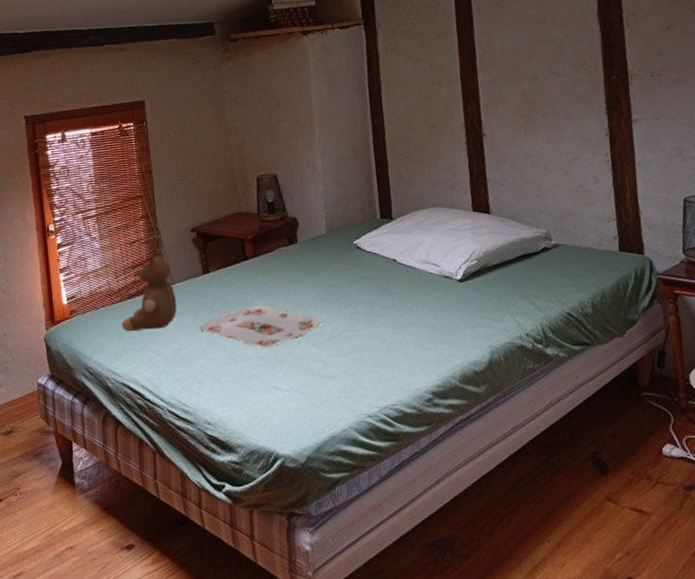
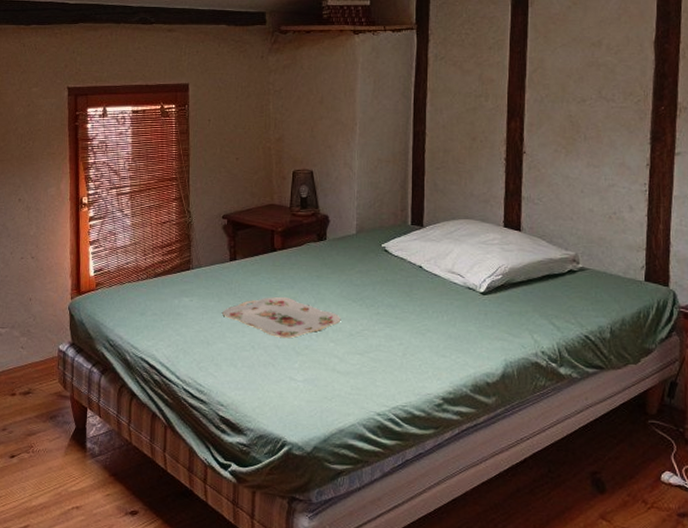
teddy bear: present [121,248,177,332] -> none [145,231,202,310]

